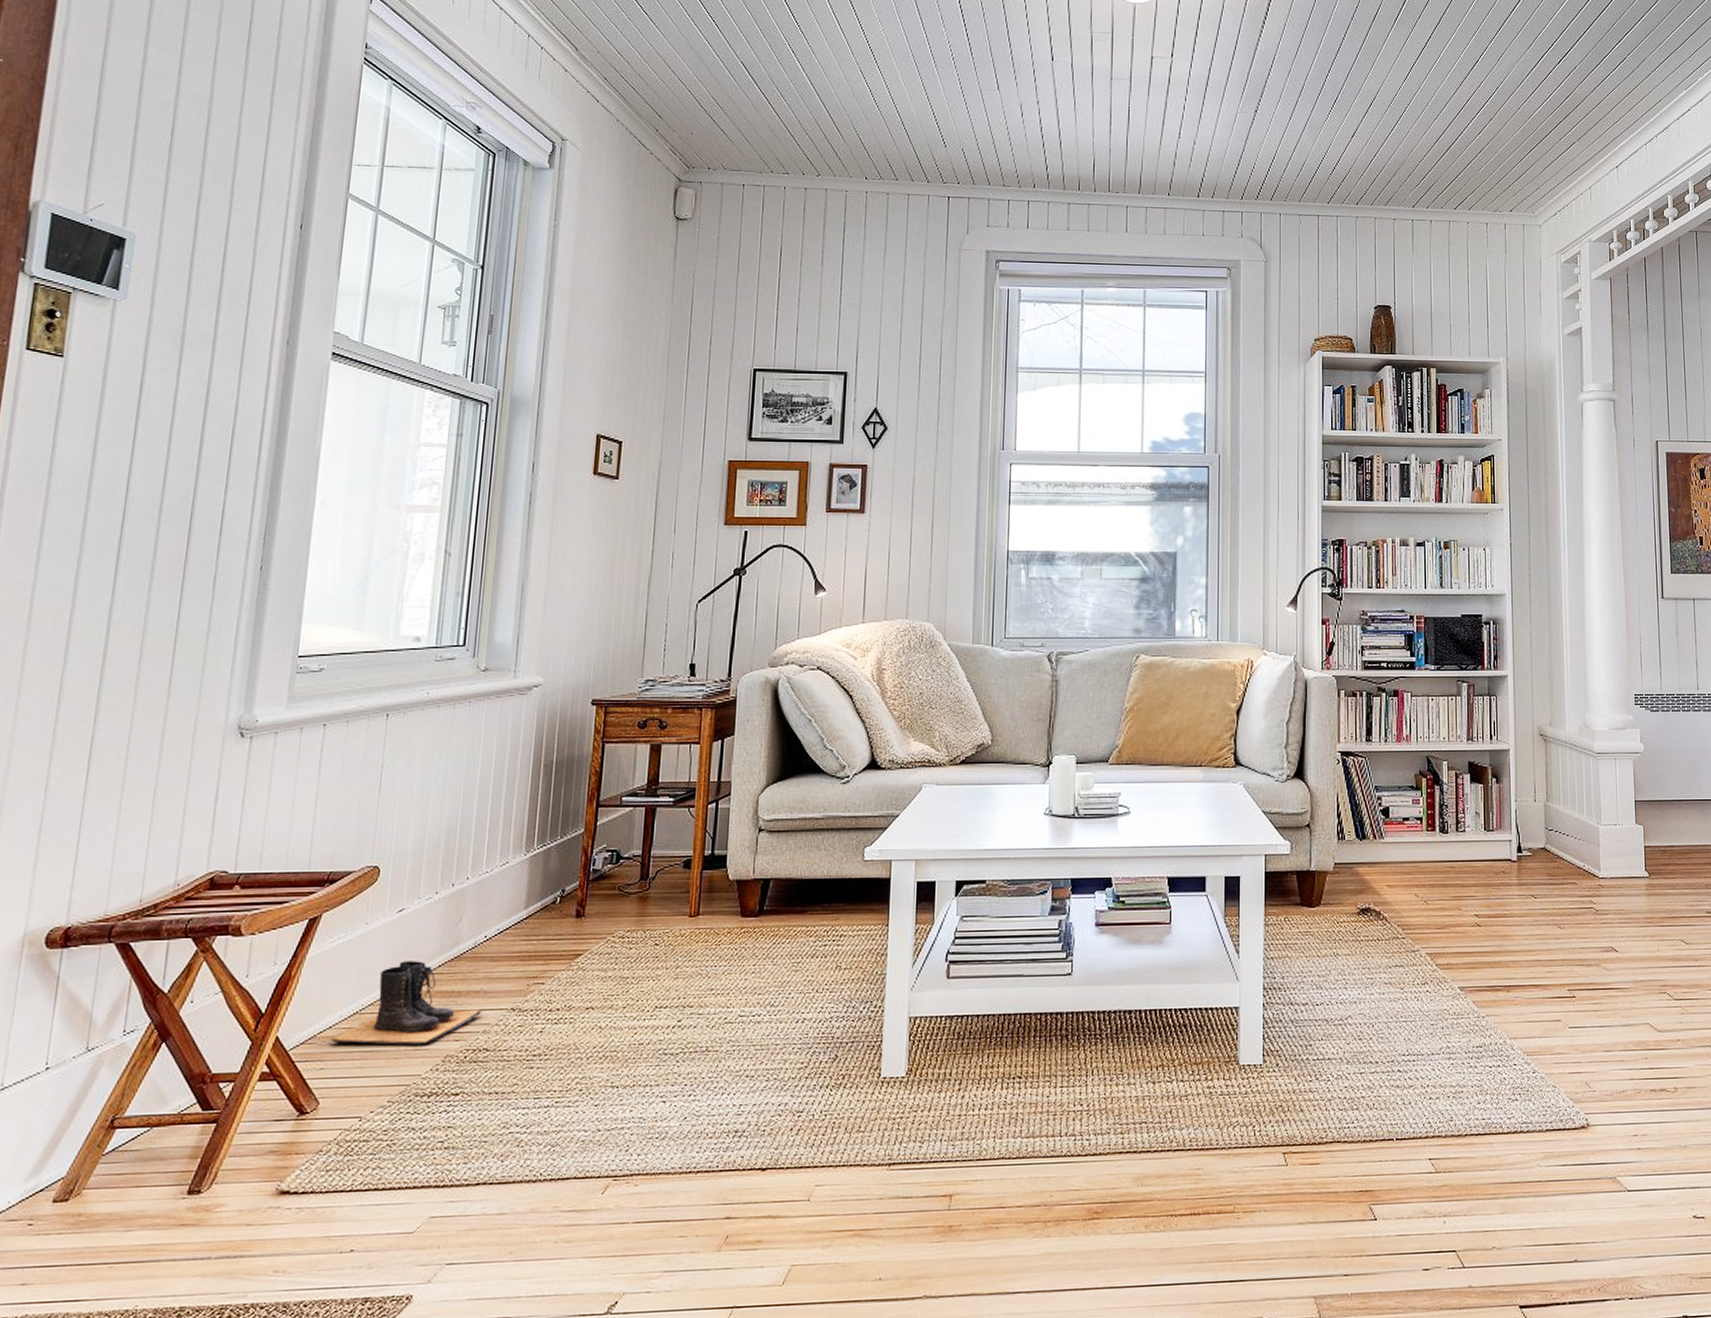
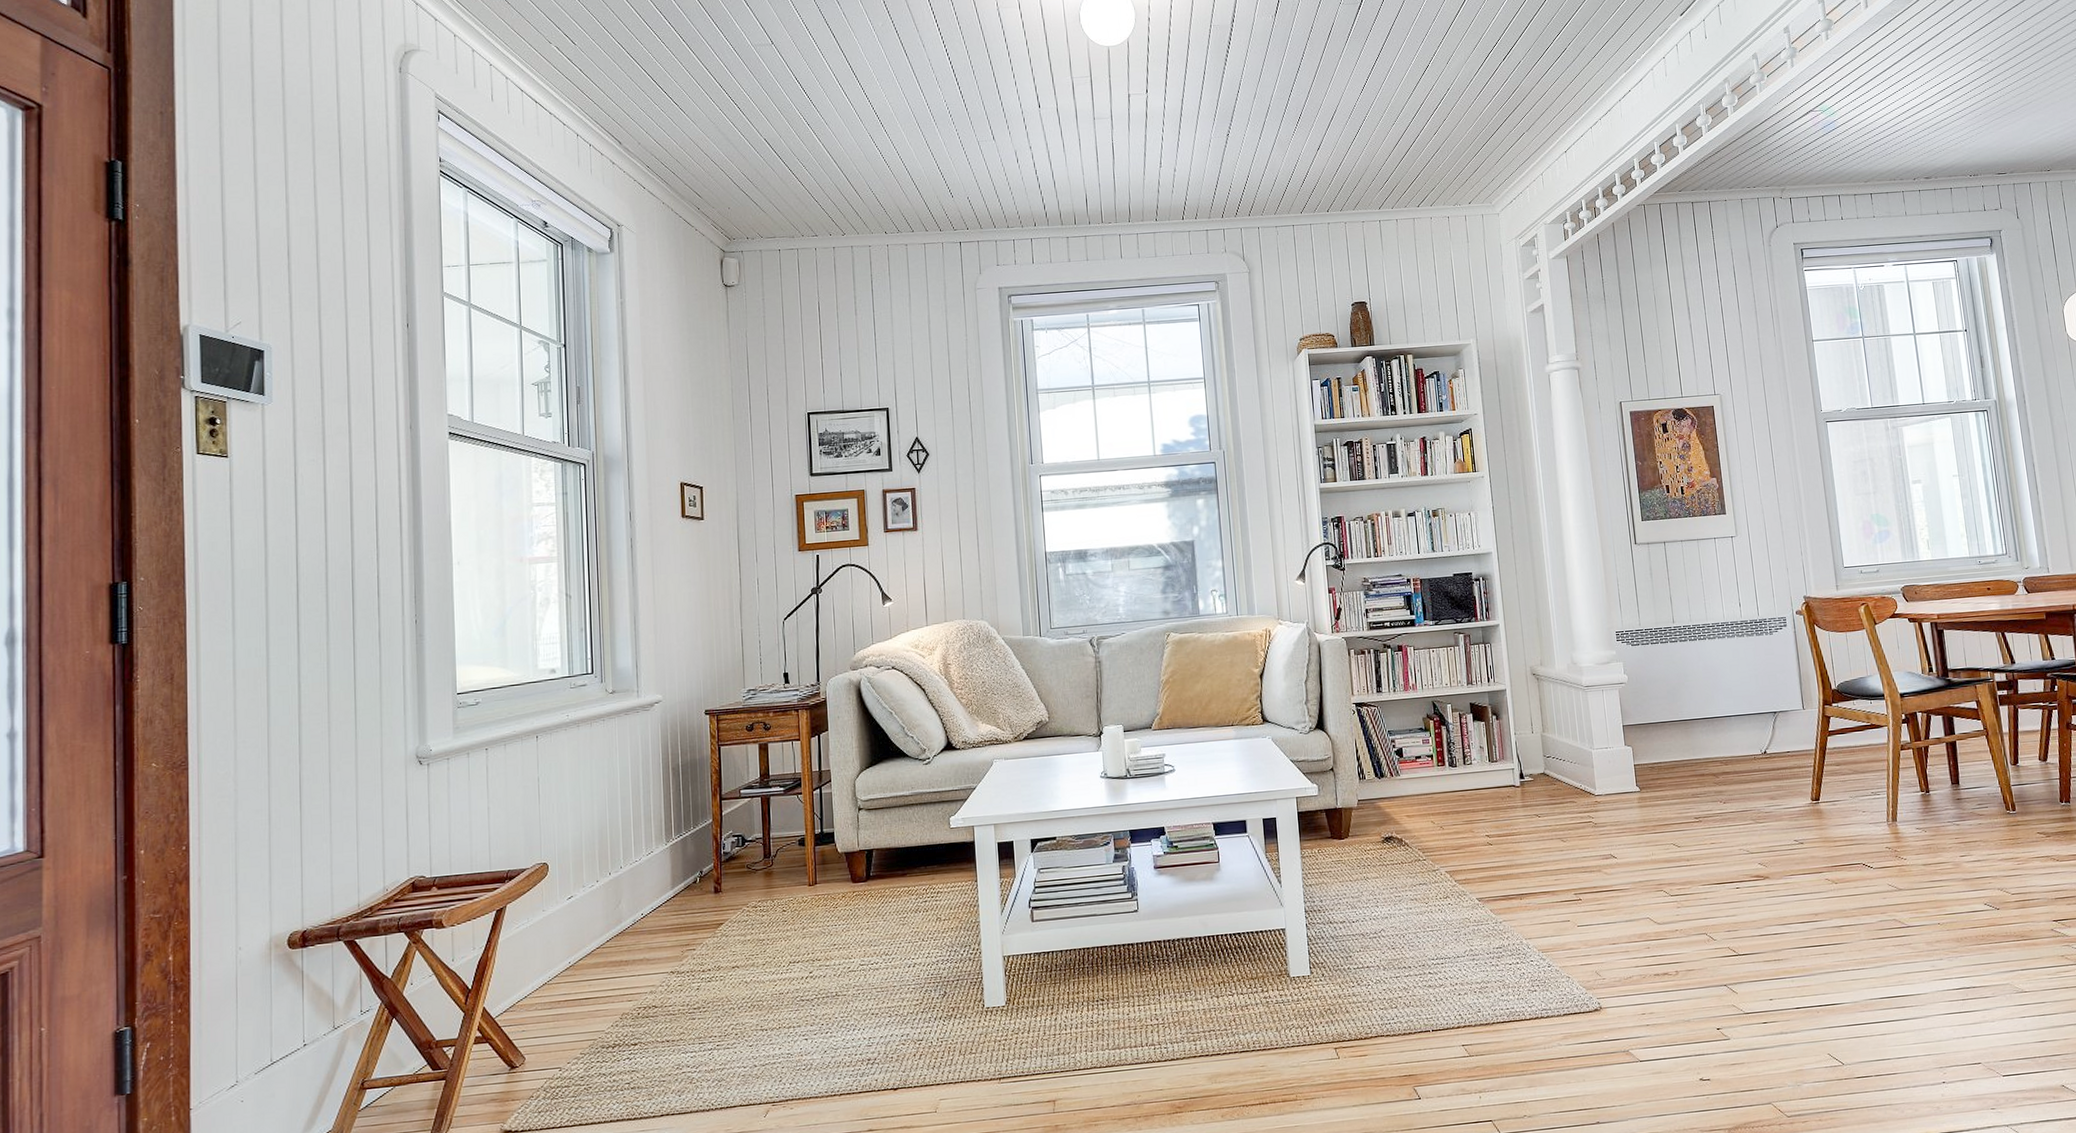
boots: present [331,961,482,1045] -> none [528,938,647,1009]

